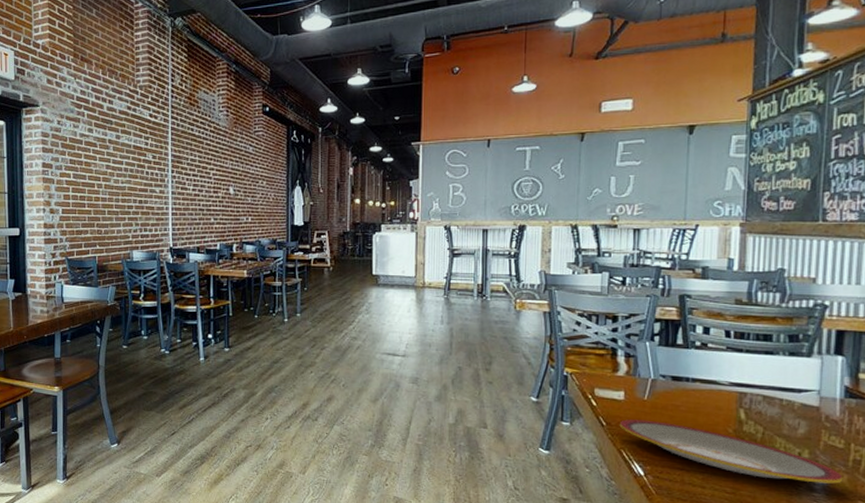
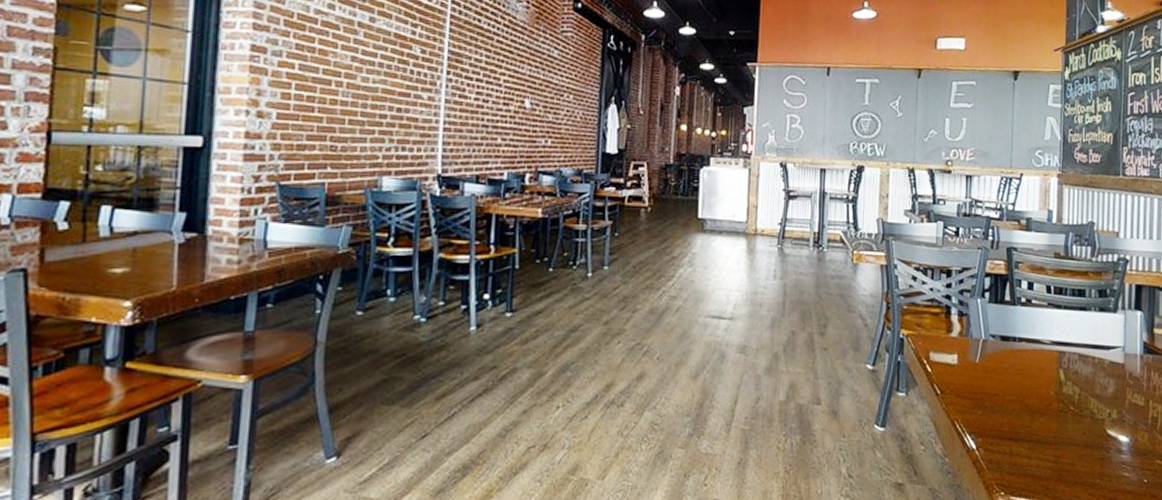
plate: present [619,419,843,484] -> none [953,385,1145,444]

